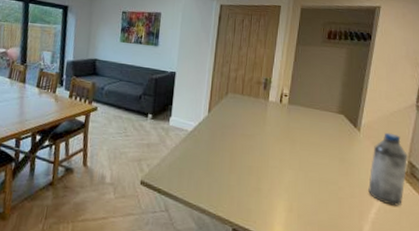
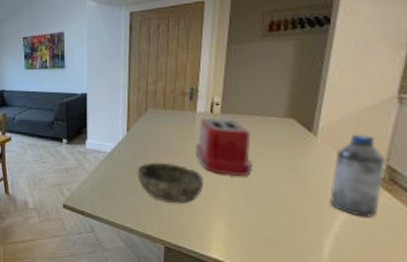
bowl: none [213,144,270,187] -> present [137,162,203,204]
toaster: none [265,106,311,164] -> present [195,117,253,177]

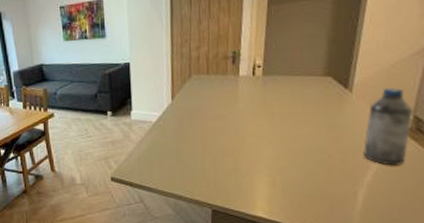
bowl: present [137,162,203,204] -> none [183,128,247,168]
toaster: present [195,117,253,177] -> none [238,79,294,137]

